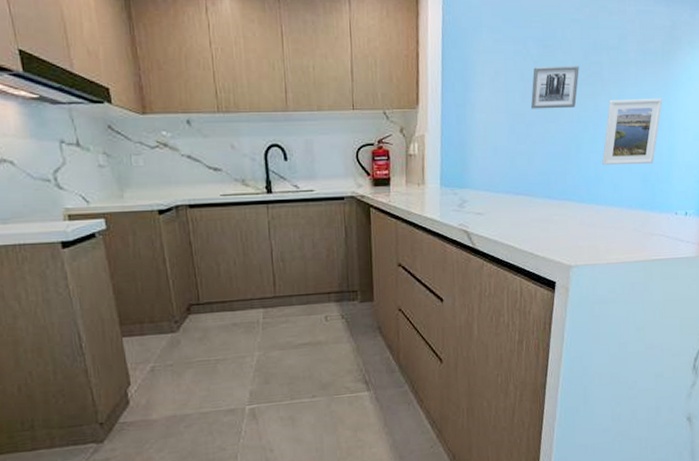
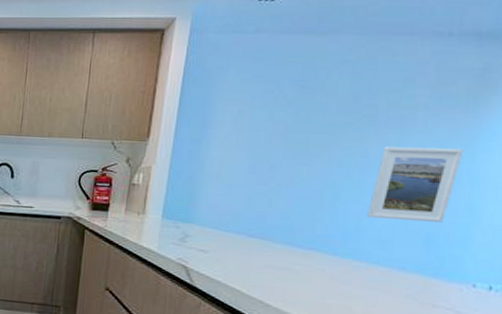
wall art: present [531,66,579,109] -> none [279,107,346,152]

